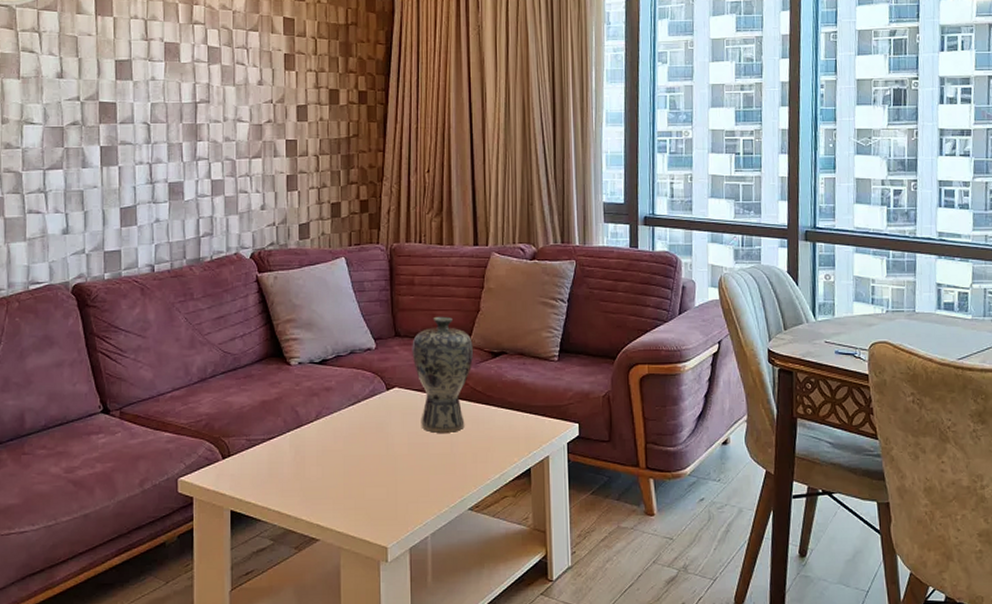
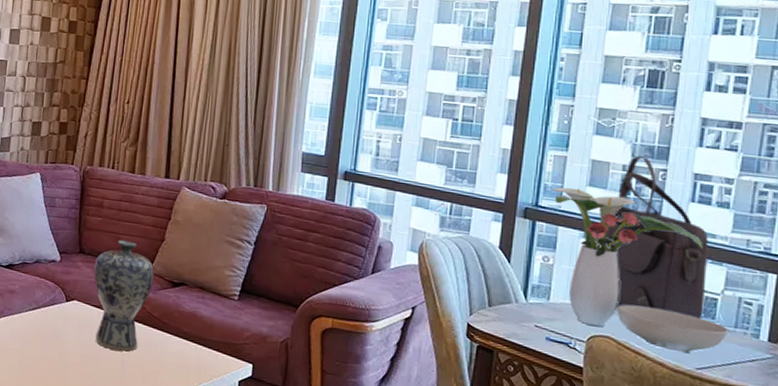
flower arrangement: none [826,207,952,333] -> present [552,187,703,326]
handbag: none [865,170,959,314] -> present [594,156,709,319]
bowl: none [889,309,980,347] -> present [615,304,729,353]

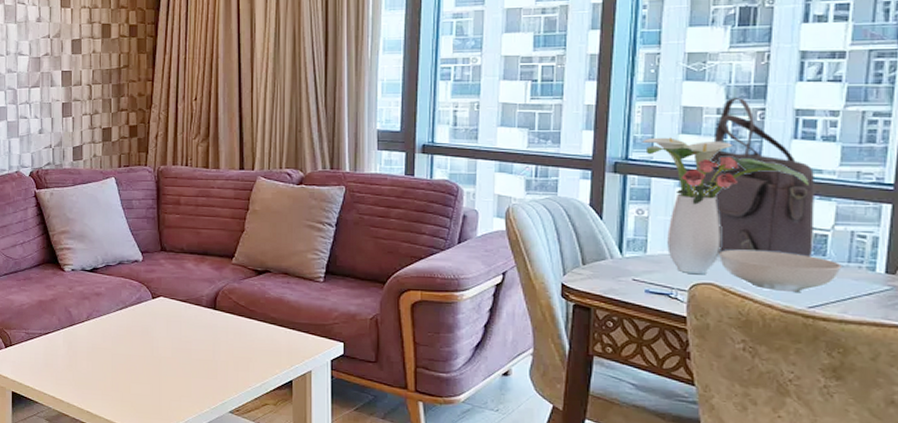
vase: present [93,240,155,352] -> none [177,234,238,341]

